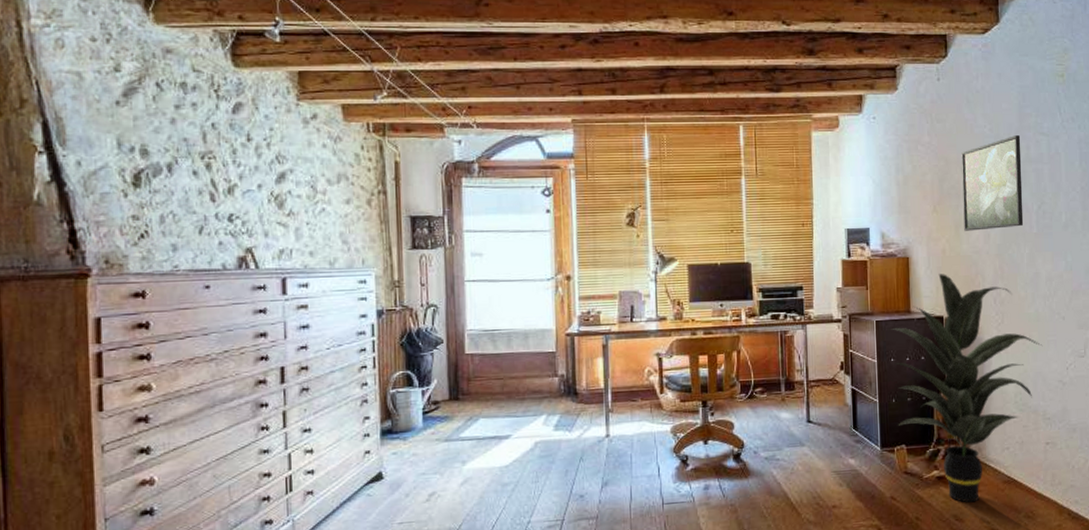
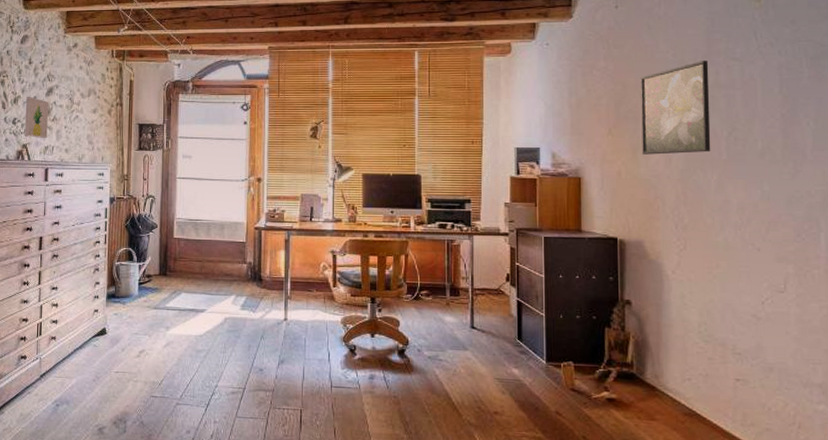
wall art: none [246,184,282,240] -> present [24,96,48,139]
indoor plant: present [889,274,1043,503] -> none [558,196,733,430]

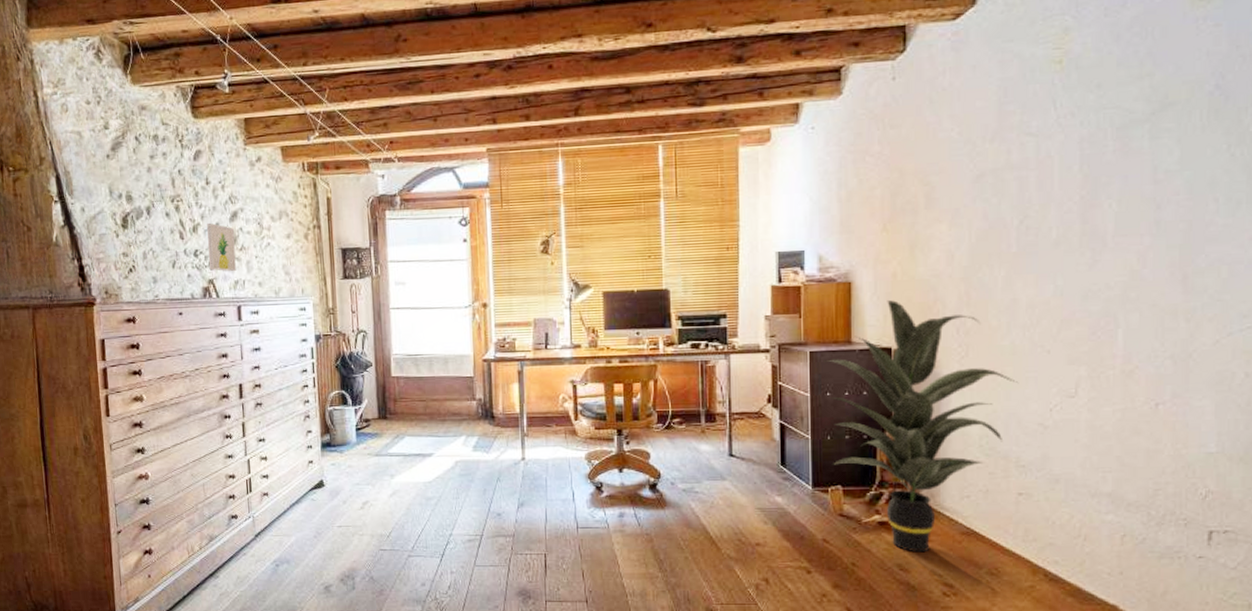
indoor plant: none [558,196,733,430] -> present [825,300,1019,553]
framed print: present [641,61,711,155] -> none [920,138,999,252]

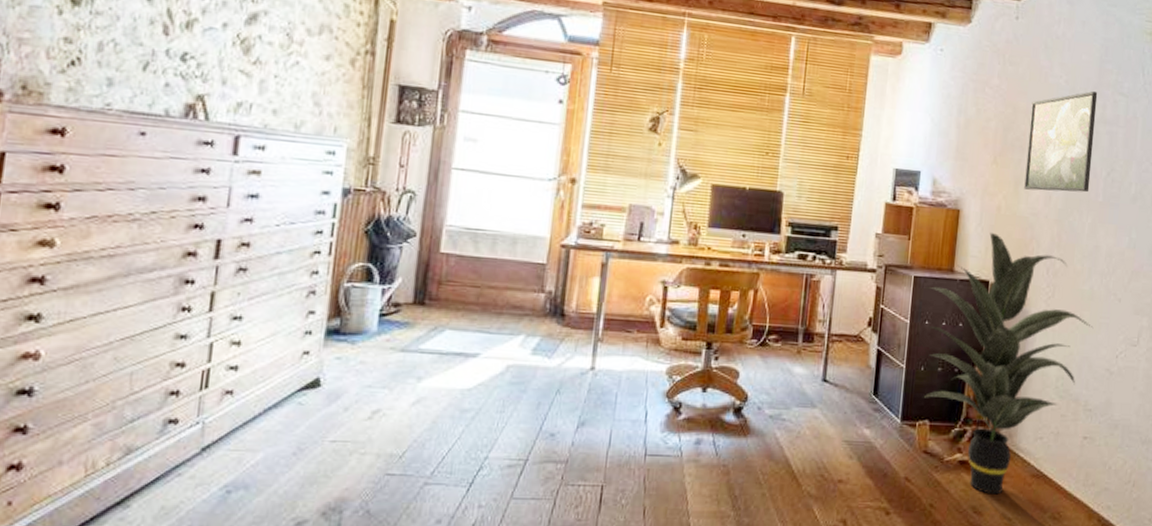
wall art: present [207,222,236,272] -> none [200,20,249,91]
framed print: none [920,138,999,252] -> present [1024,91,1098,193]

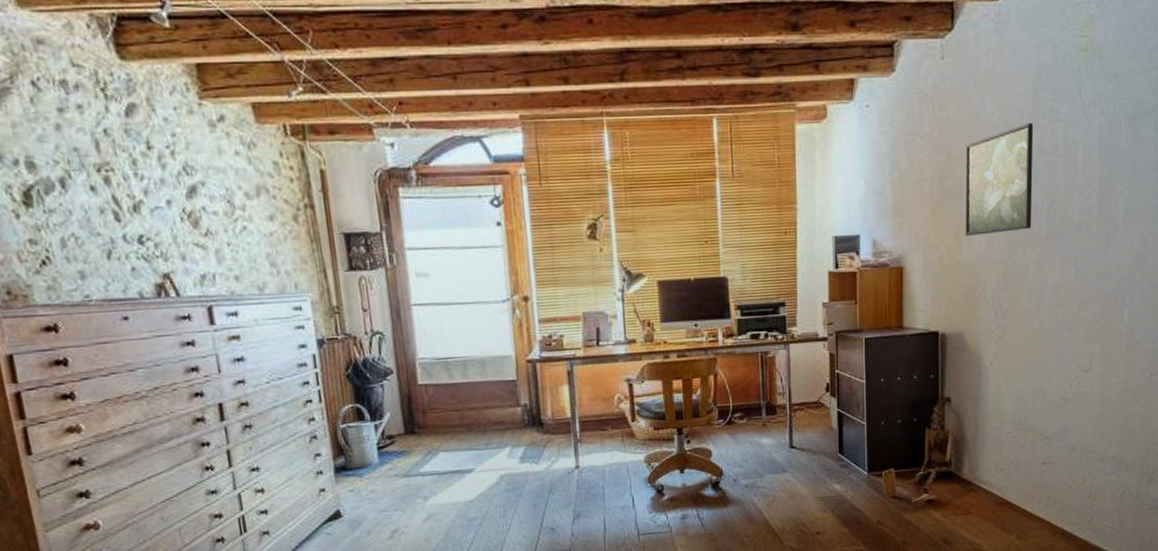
indoor plant: present [923,233,1094,495] -> none [879,284,1046,526]

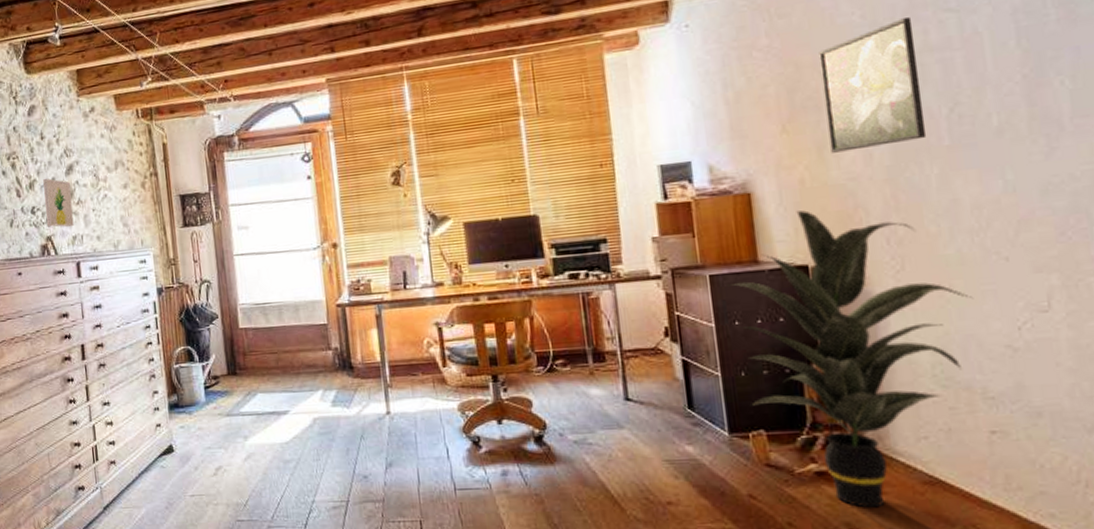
wall art: none [153,199,202,264] -> present [43,178,74,227]
indoor plant: none [879,284,1046,526] -> present [729,210,974,508]

